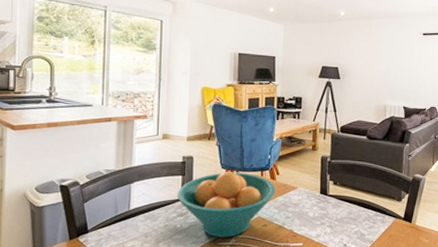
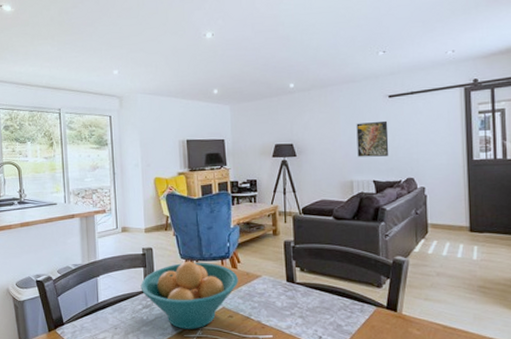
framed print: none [392,55,420,86] -> present [356,120,389,157]

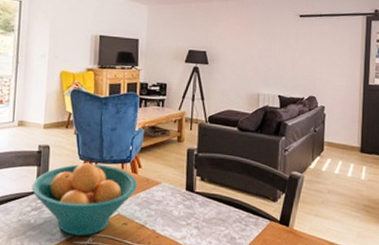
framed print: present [356,120,389,157] -> none [266,38,297,73]

